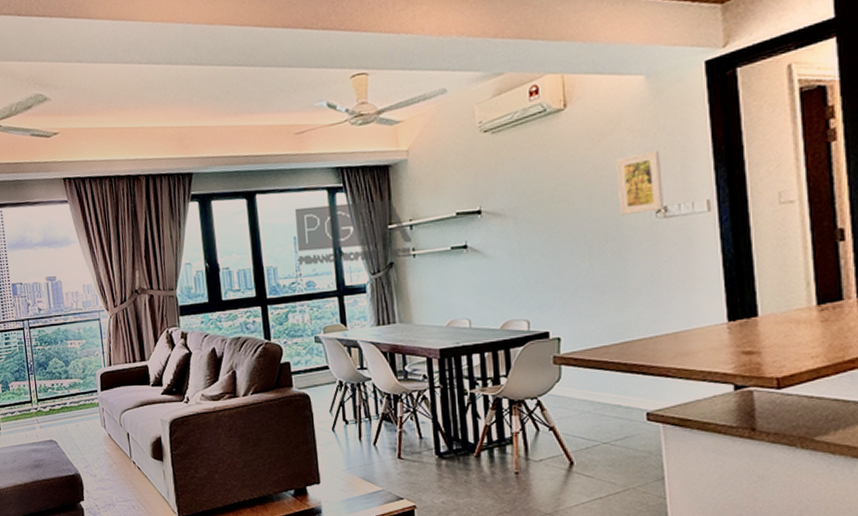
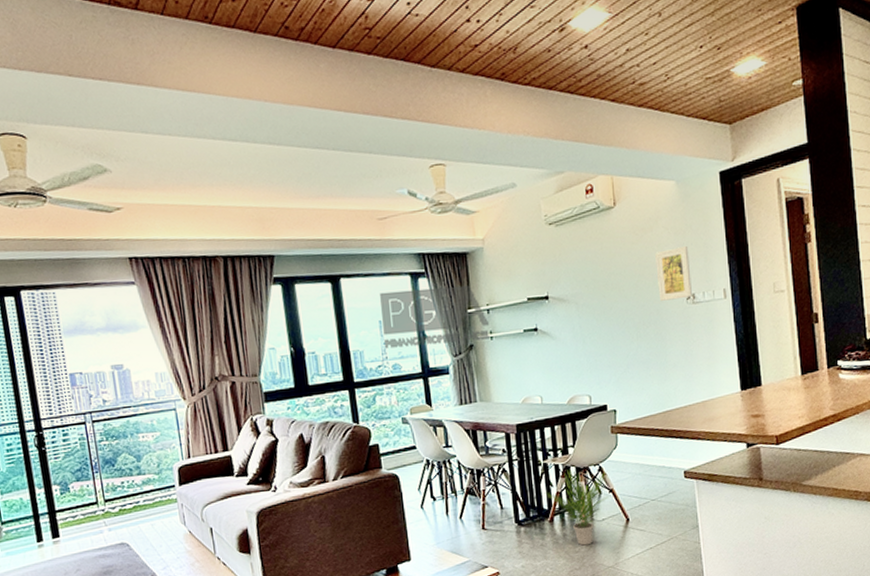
potted plant: none [469,401,549,487] -> present [544,469,609,546]

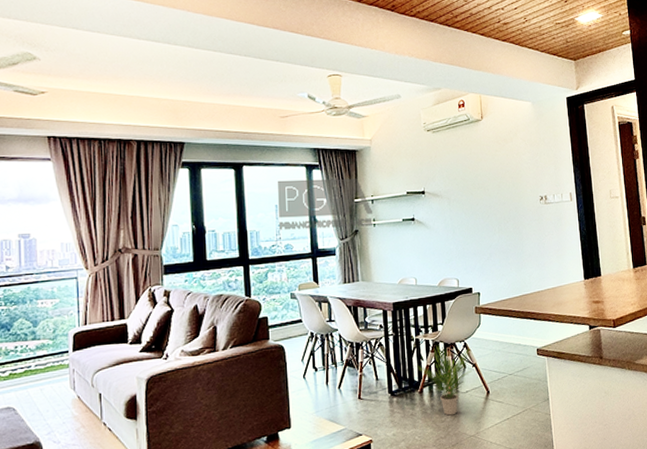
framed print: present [655,245,693,301] -> none [514,155,545,200]

